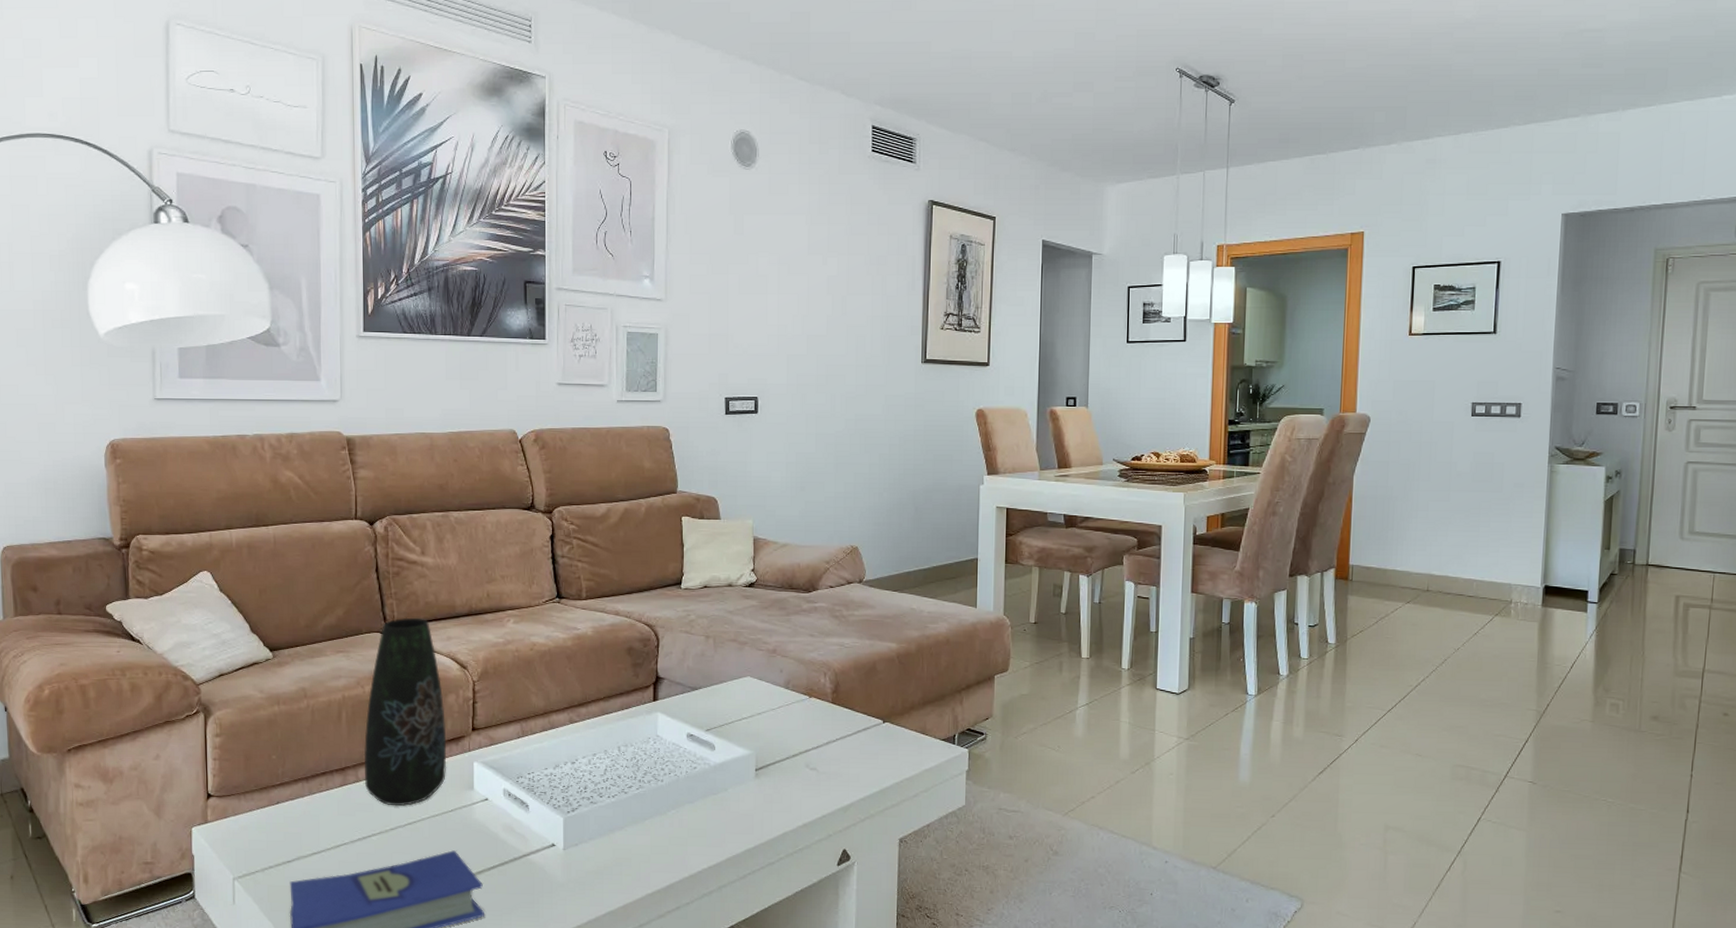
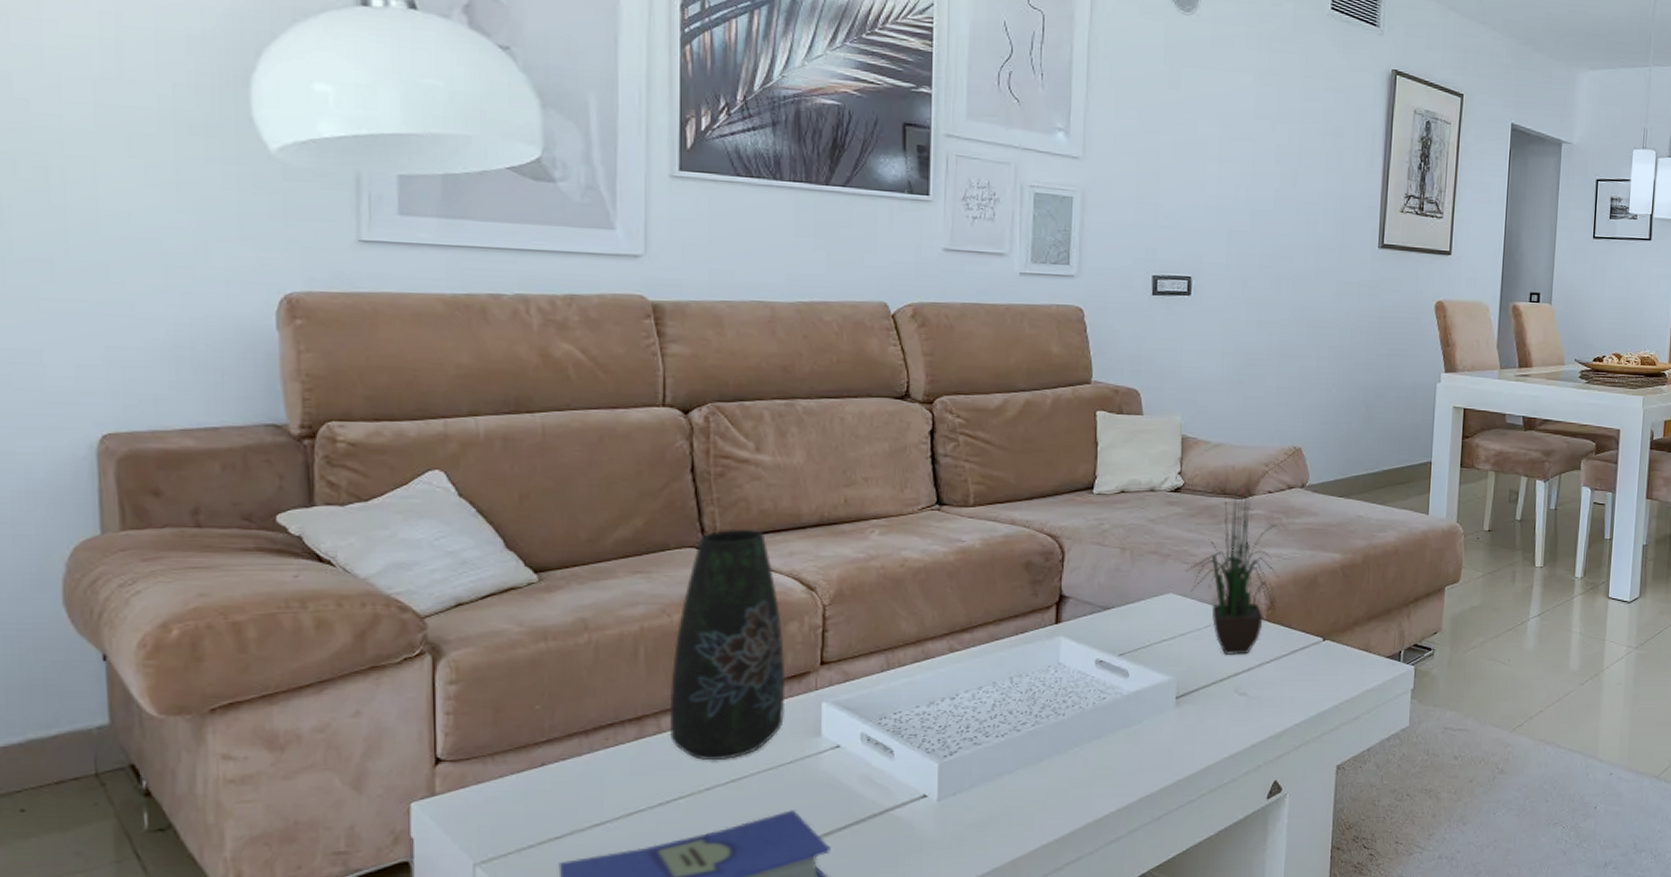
potted plant: none [760,576,842,734] -> present [1185,479,1279,656]

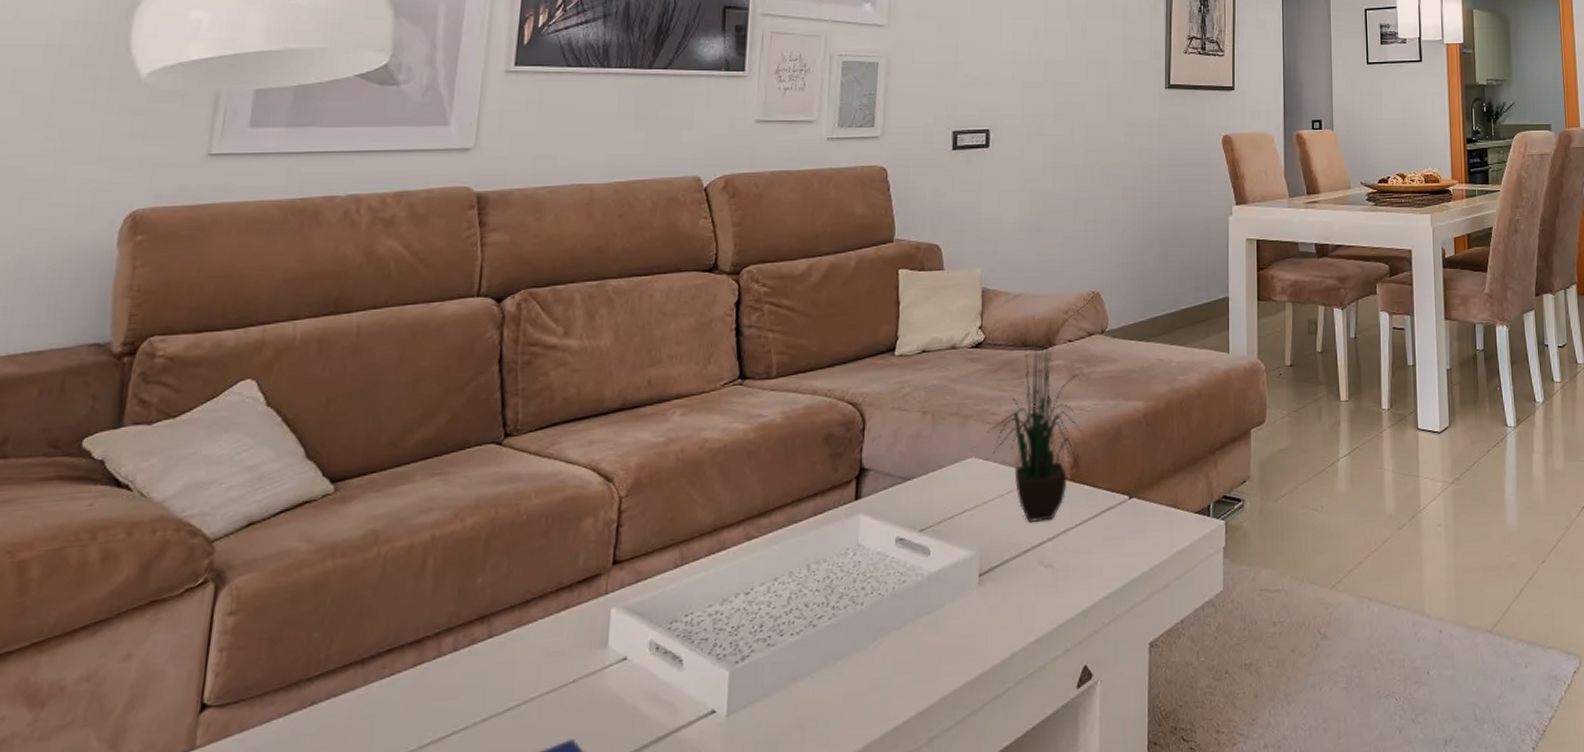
vase: present [669,528,785,760] -> none [450,420,577,685]

